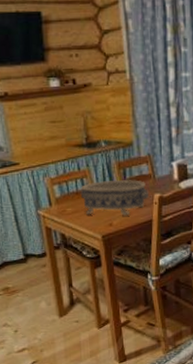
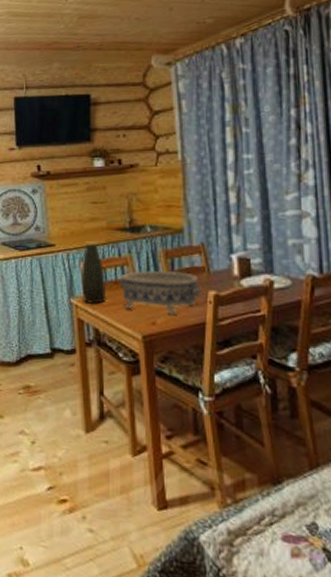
bottle: none [46,158,70,213] -> present [82,241,107,304]

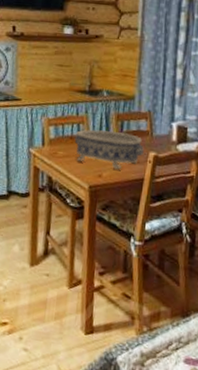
bottle: present [82,241,107,304] -> none [41,99,63,155]

